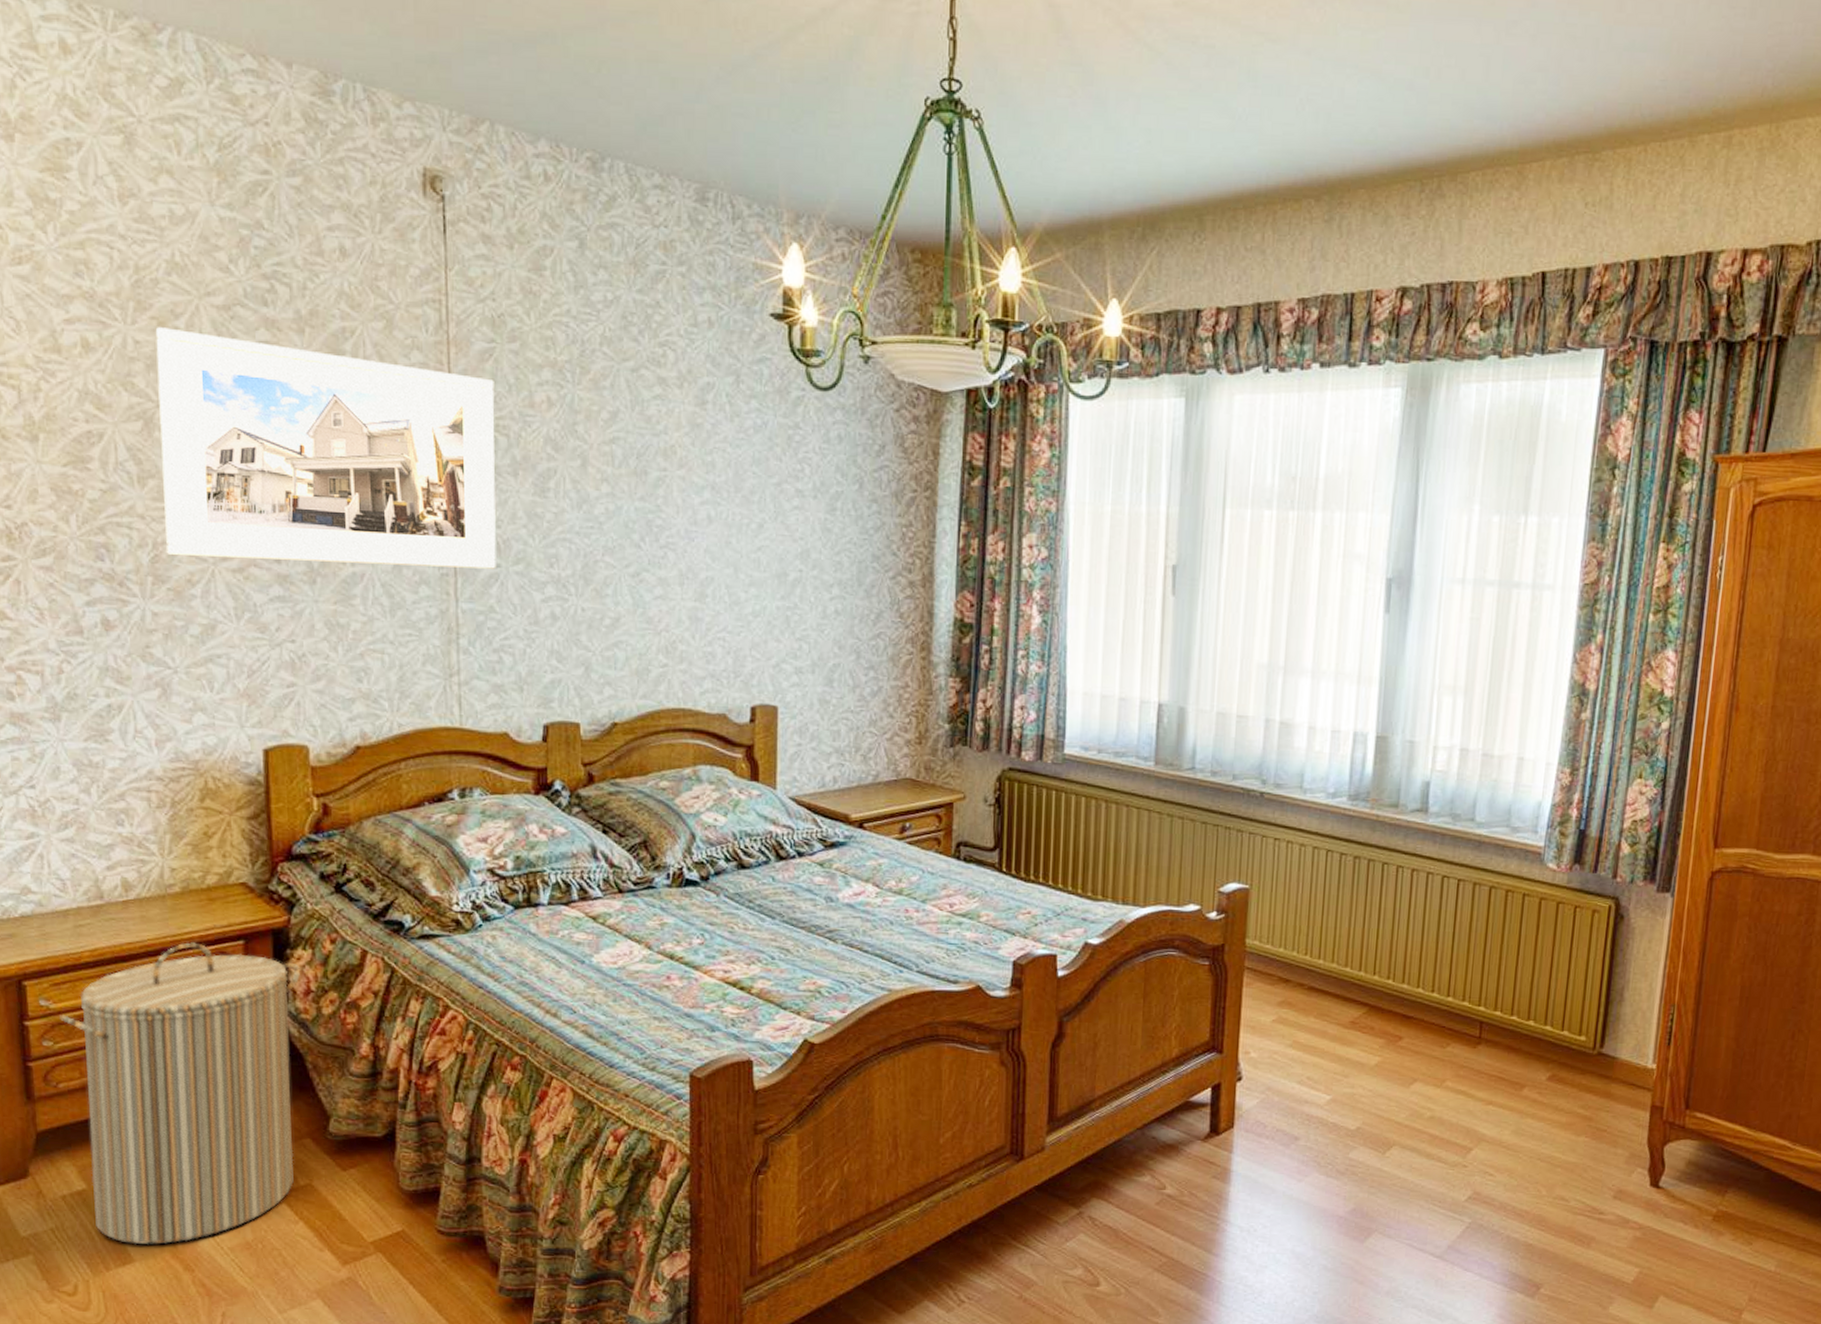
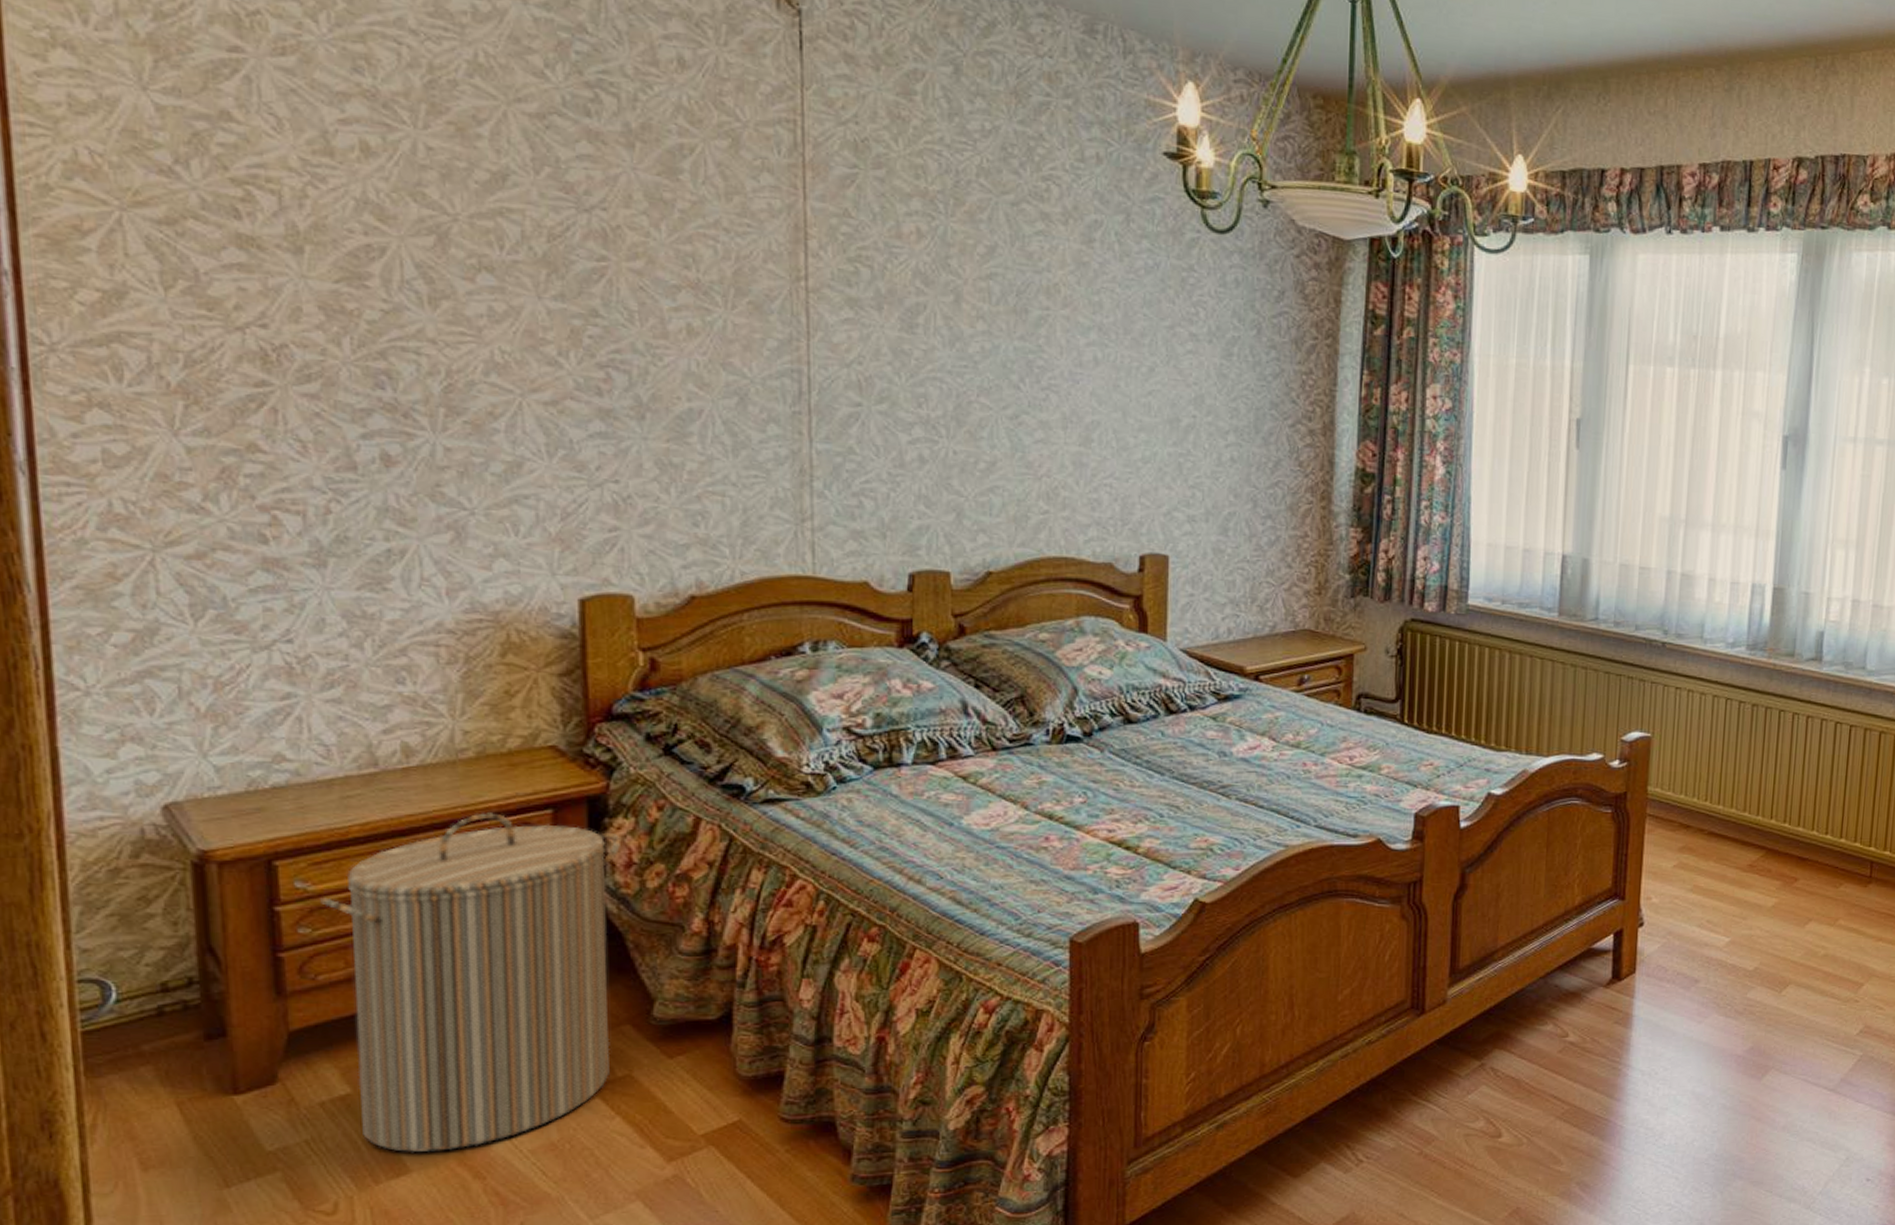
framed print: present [155,327,496,569] -> none [453,133,857,408]

